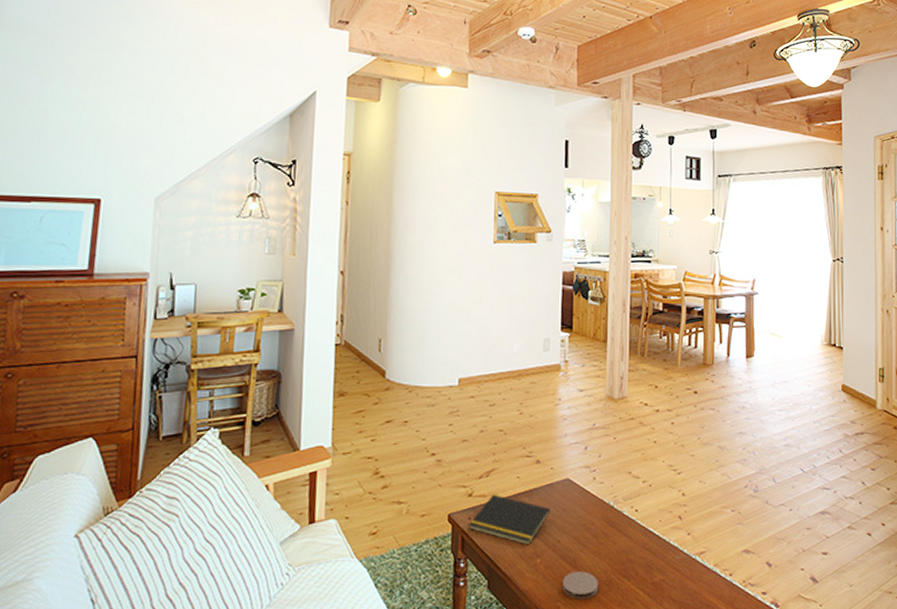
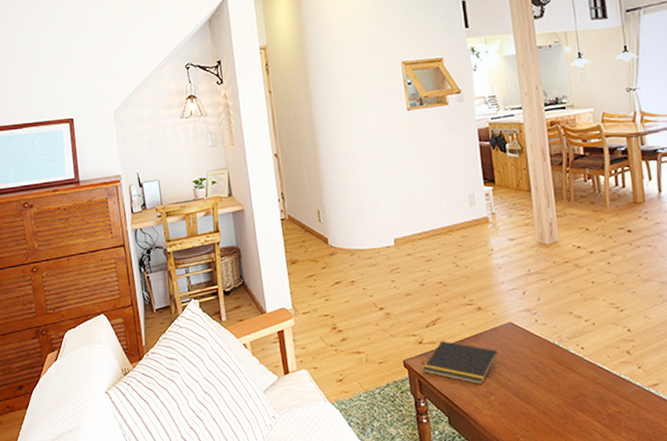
coaster: present [562,571,598,600] -> none [519,406,554,432]

